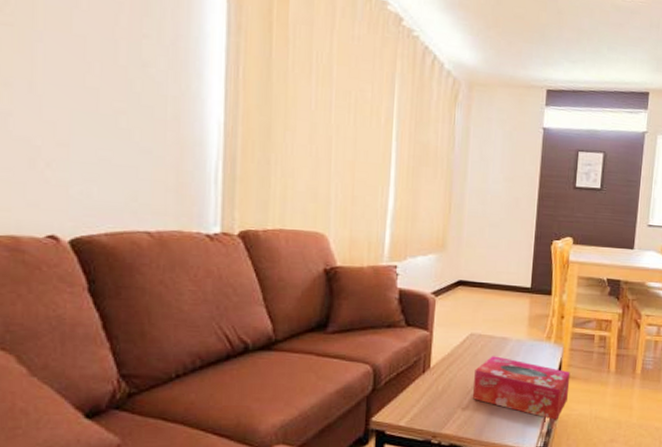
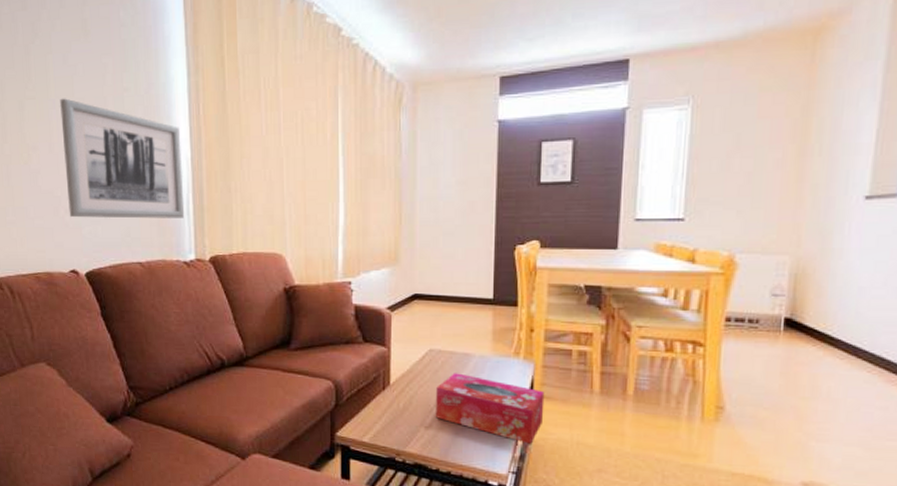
wall art: none [50,31,213,187] -> present [60,98,184,219]

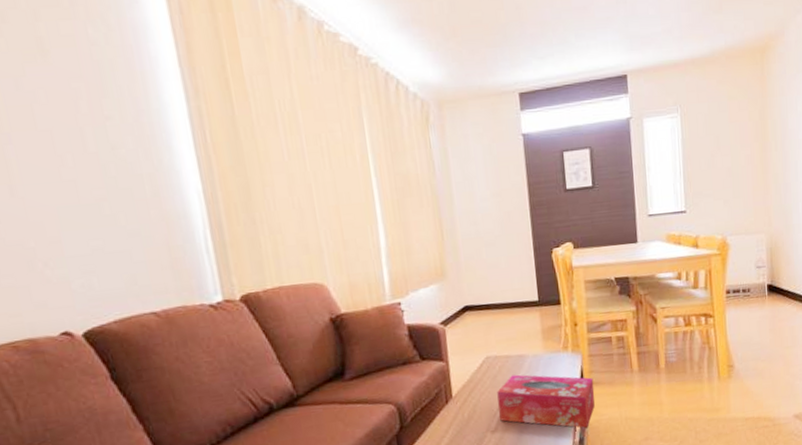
wall art: present [60,98,184,219] -> none [17,131,203,271]

